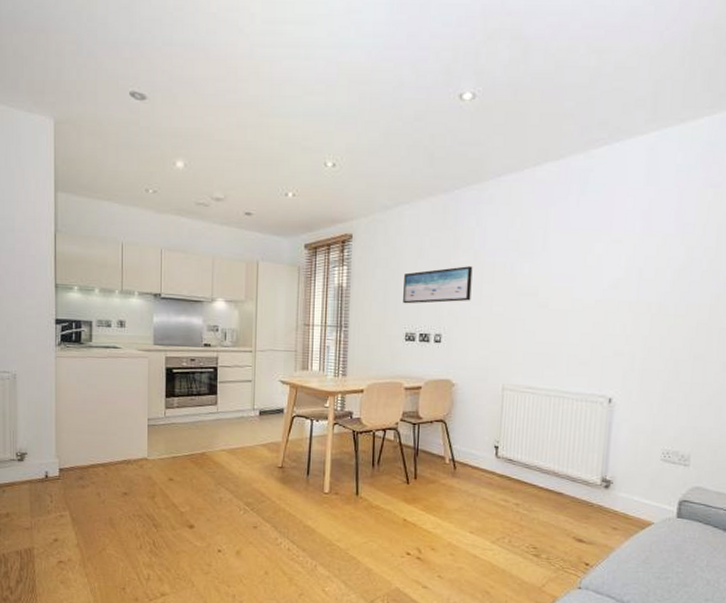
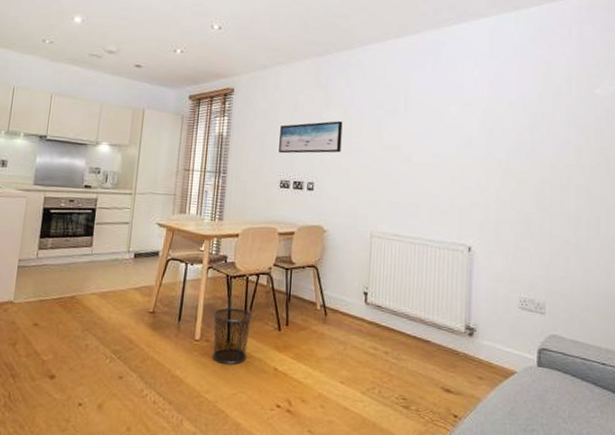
waste bin: none [340,462,380,516] -> present [212,307,252,365]

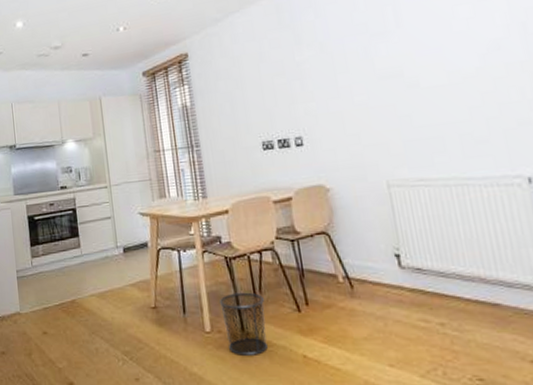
wall art: present [279,121,343,154] -> none [248,59,327,112]

